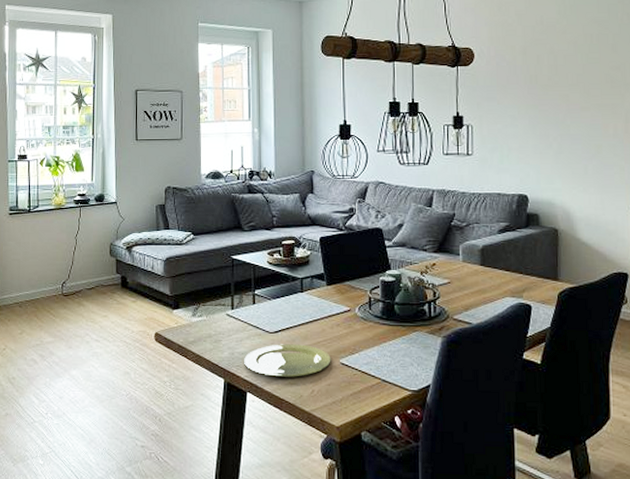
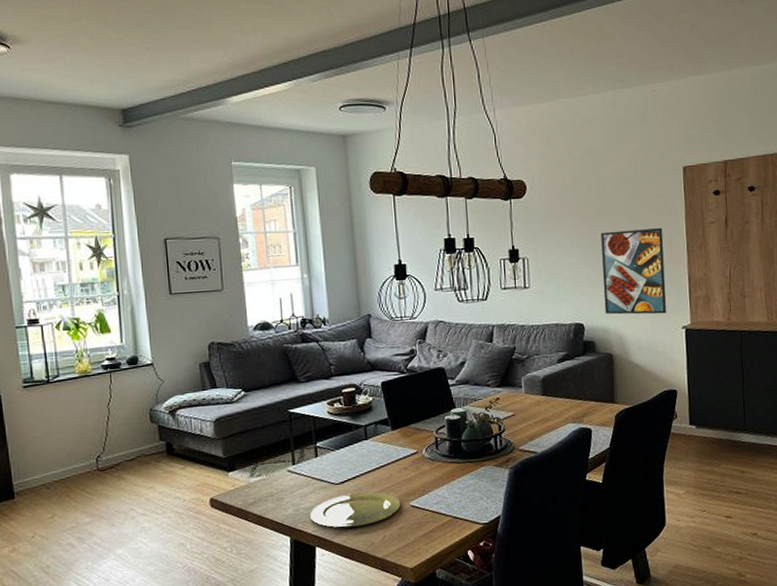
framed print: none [550,101,620,191] -> present [601,227,667,315]

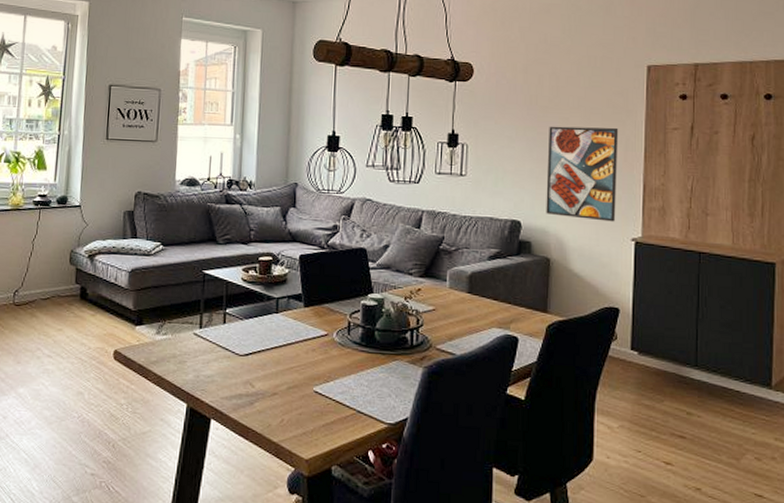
plate: present [310,492,401,528] -> none [210,368,304,405]

